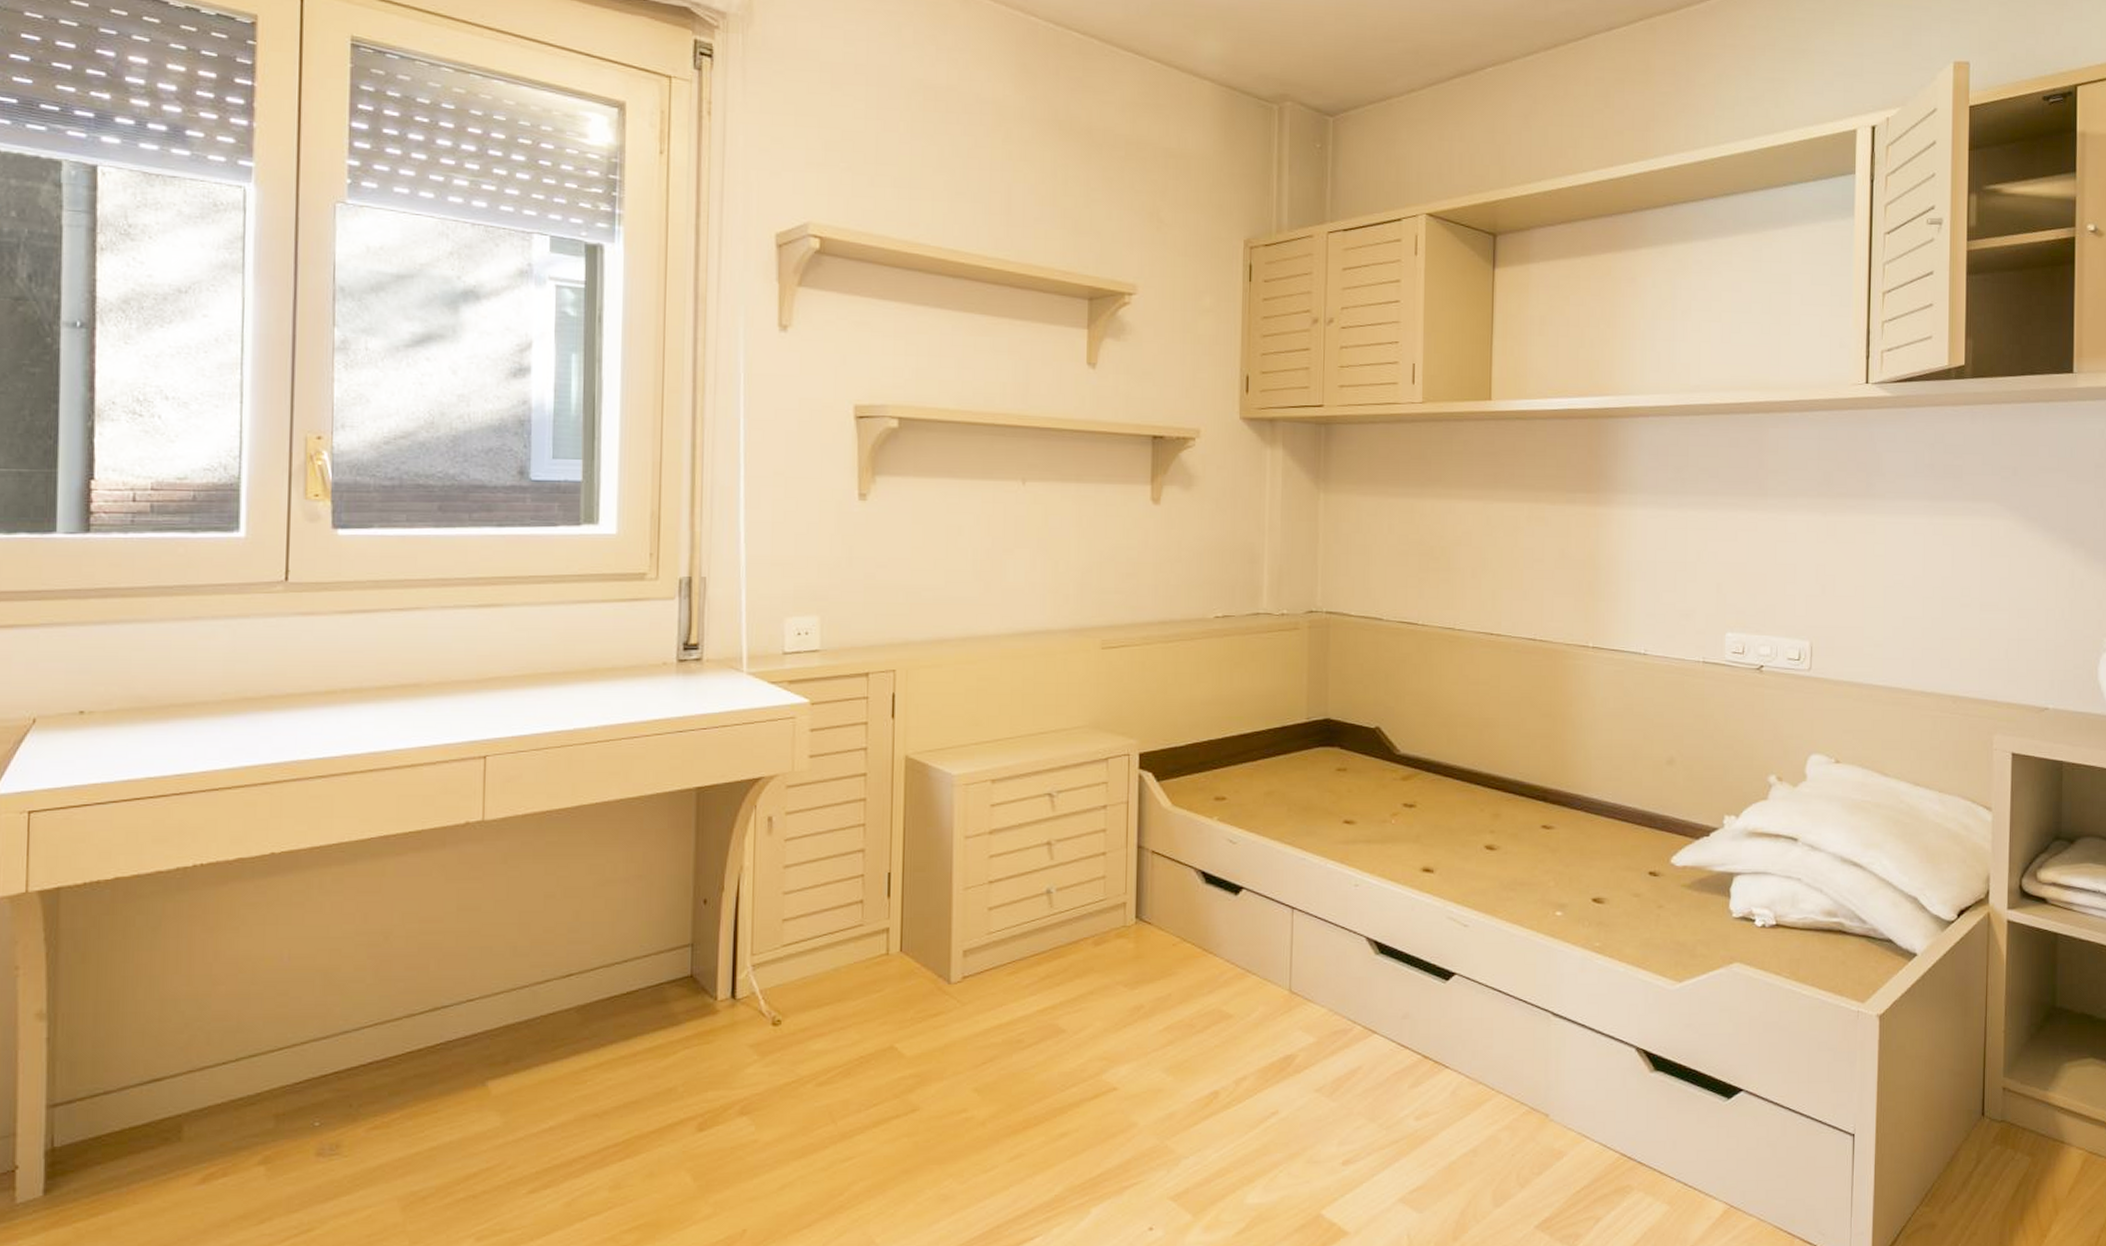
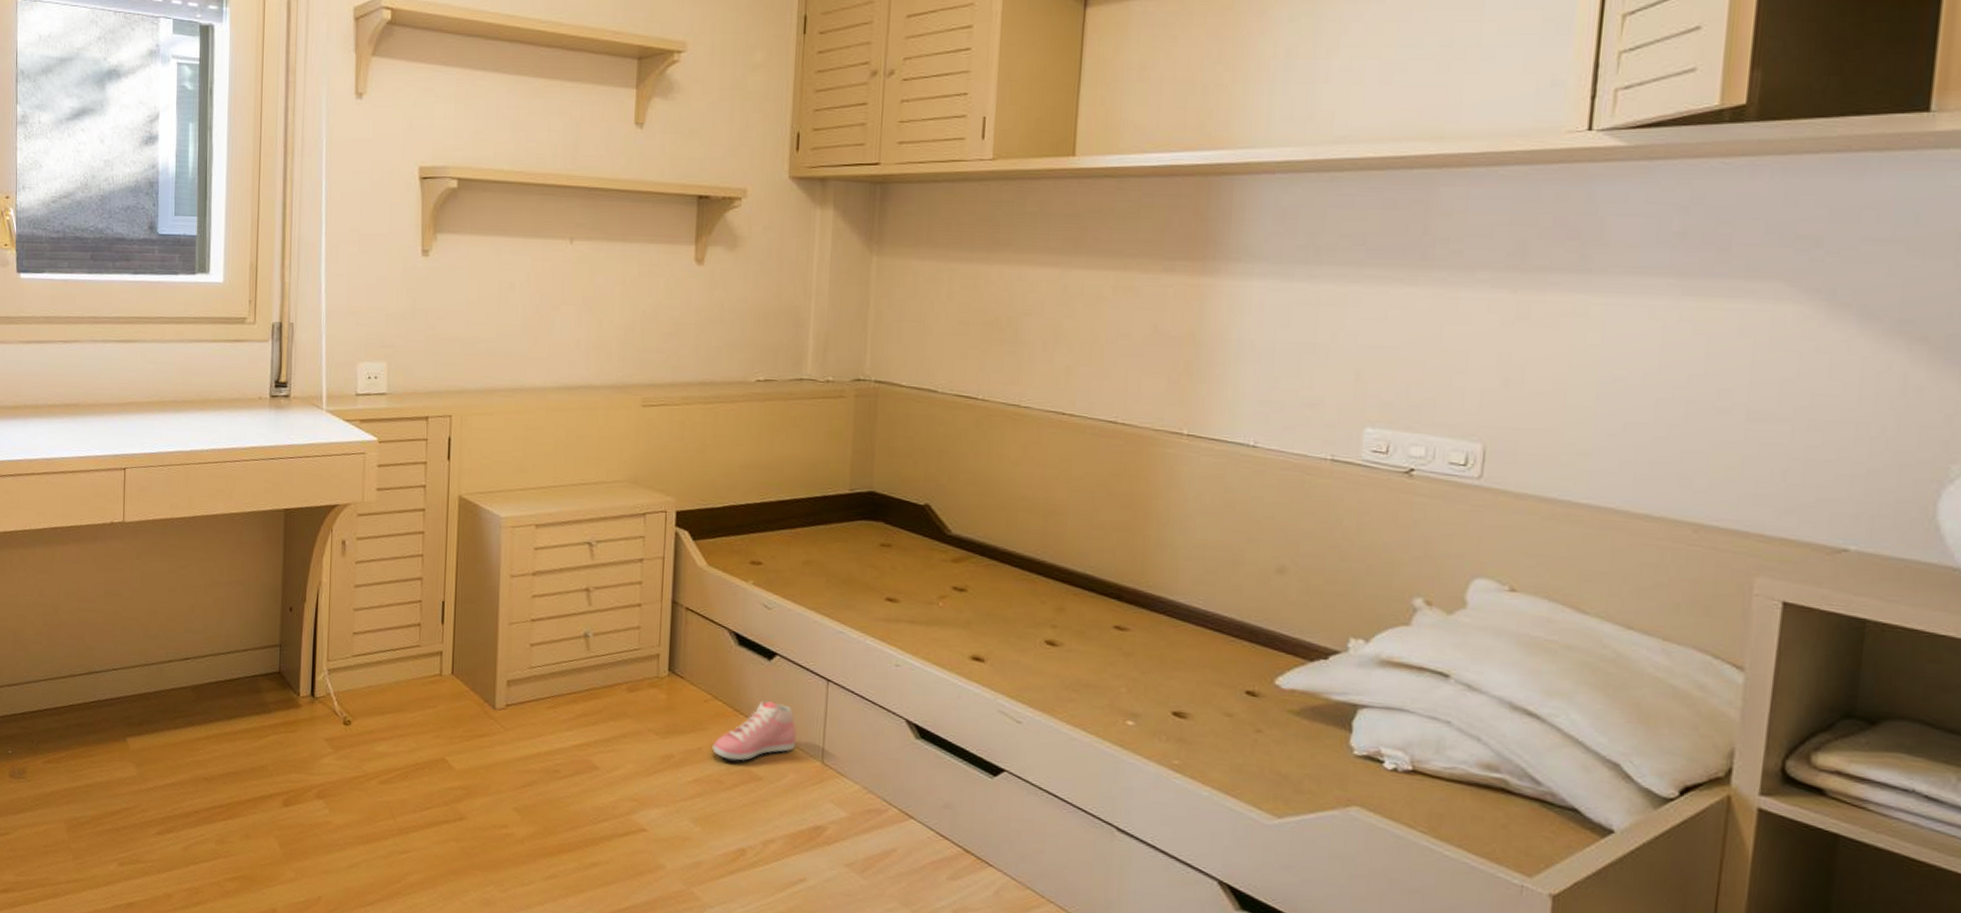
sneaker: none [1182,936,1265,1002] -> present [712,701,797,761]

